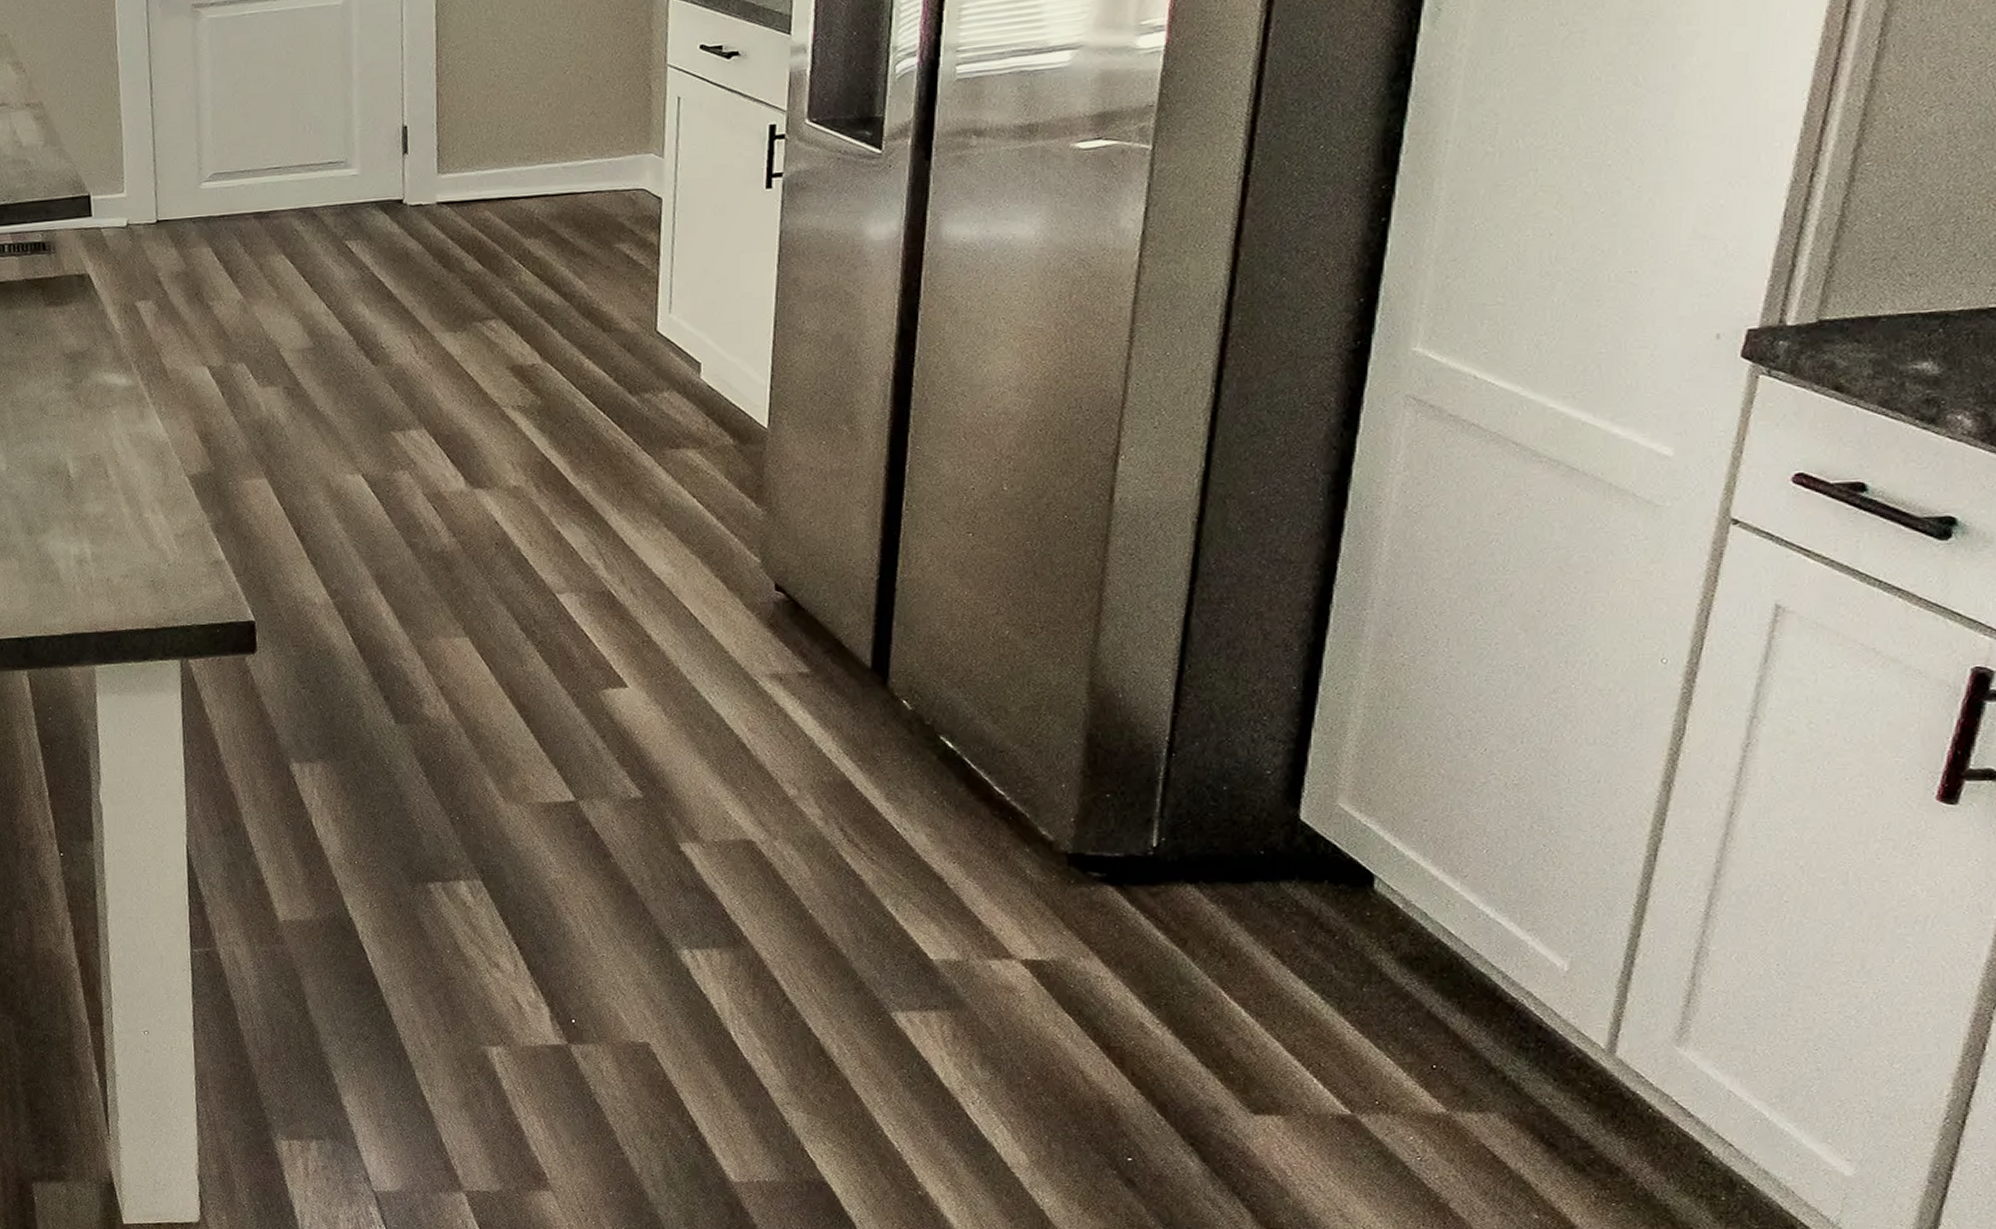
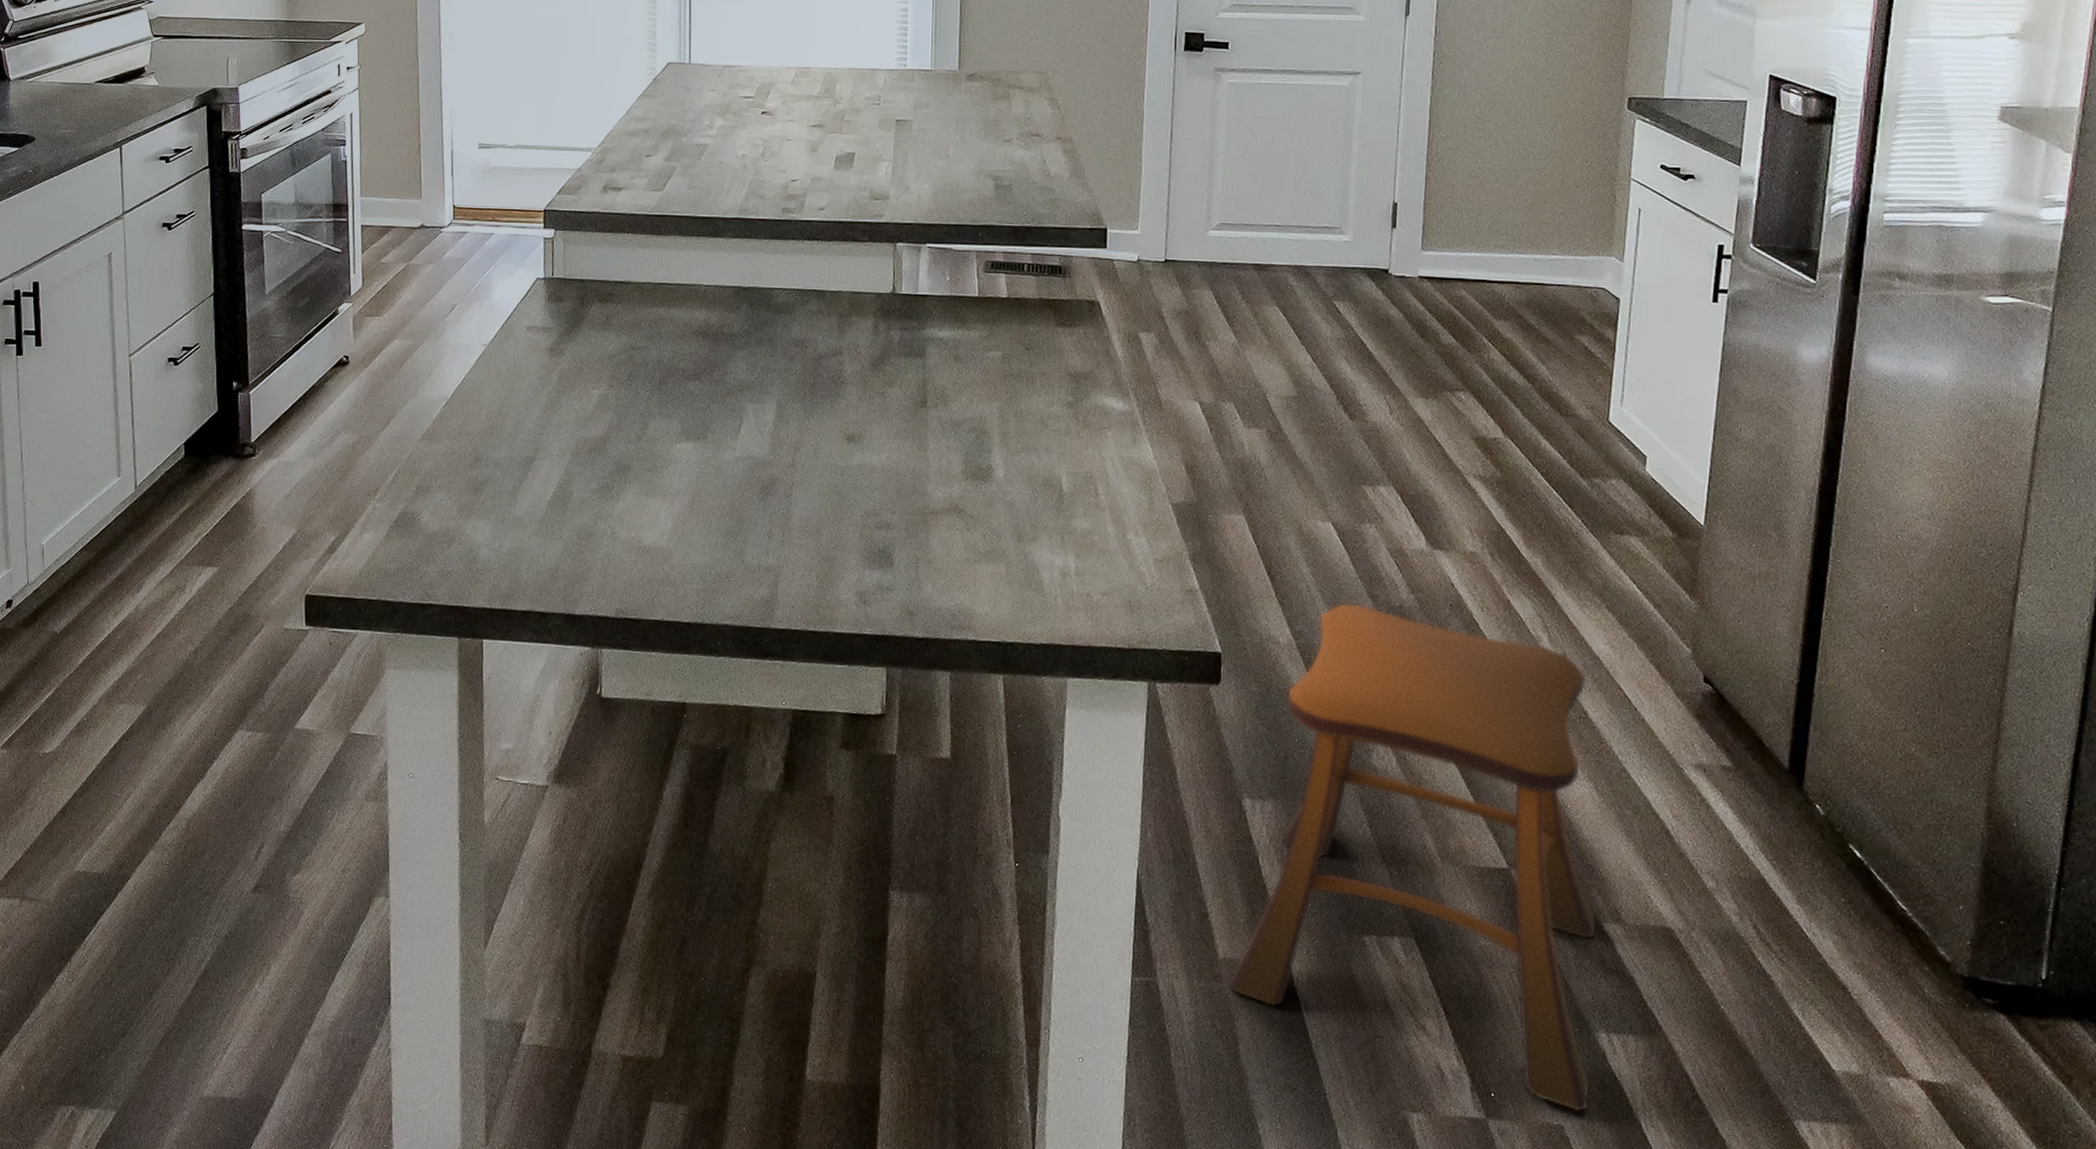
stool: none [290,553,675,1028] -> present [1228,602,1597,1113]

